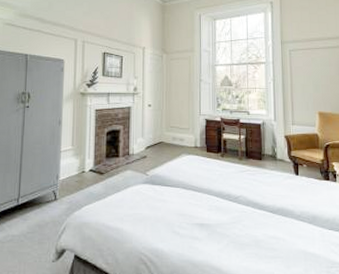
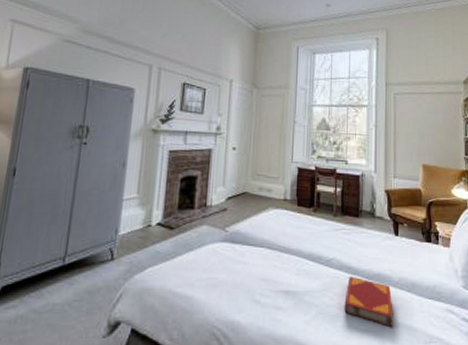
hardback book: none [252,210,297,254] -> present [344,276,393,327]

